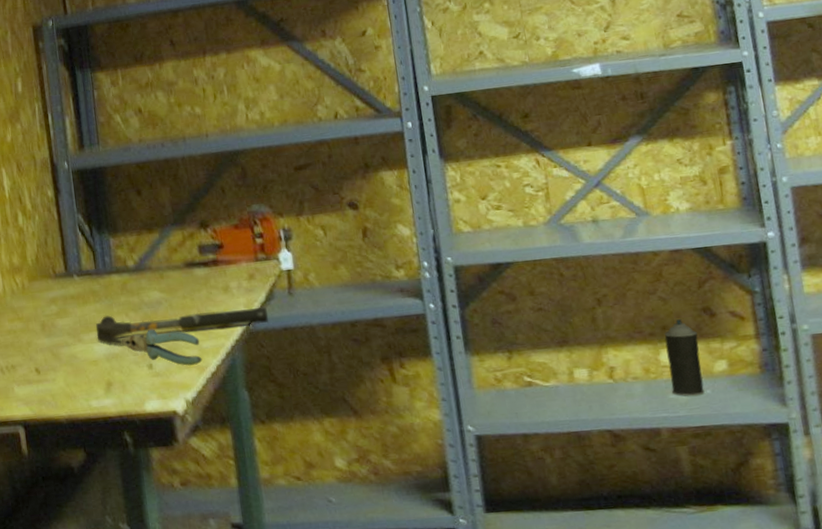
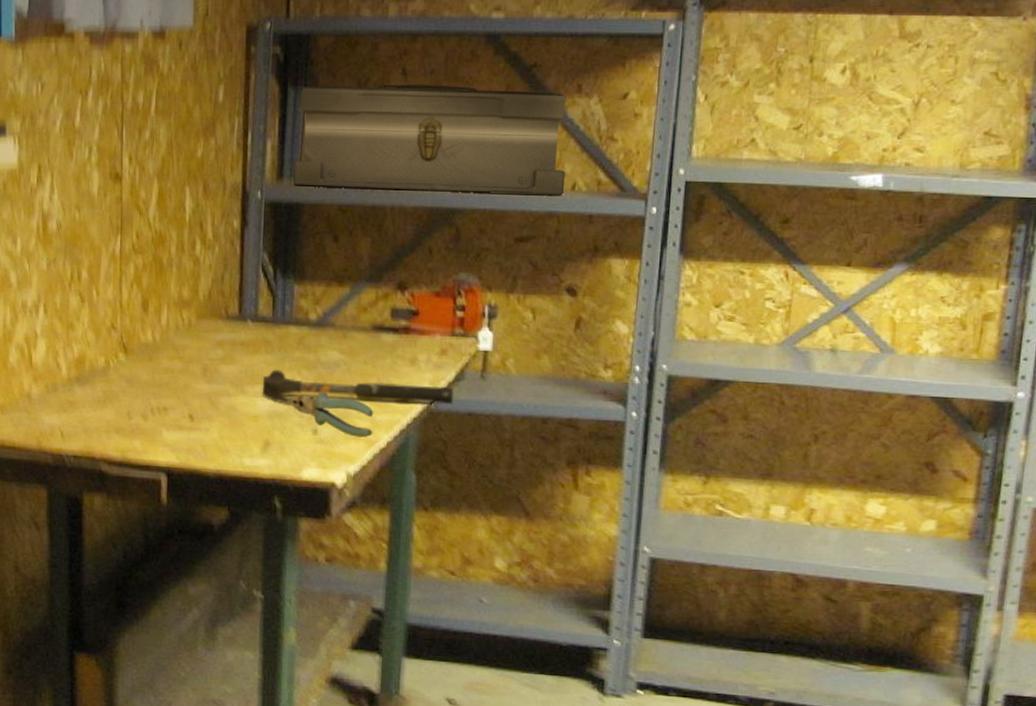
tool box: none [88,39,329,153] -> present [293,84,566,196]
spray can: present [664,319,705,397] -> none [870,470,913,553]

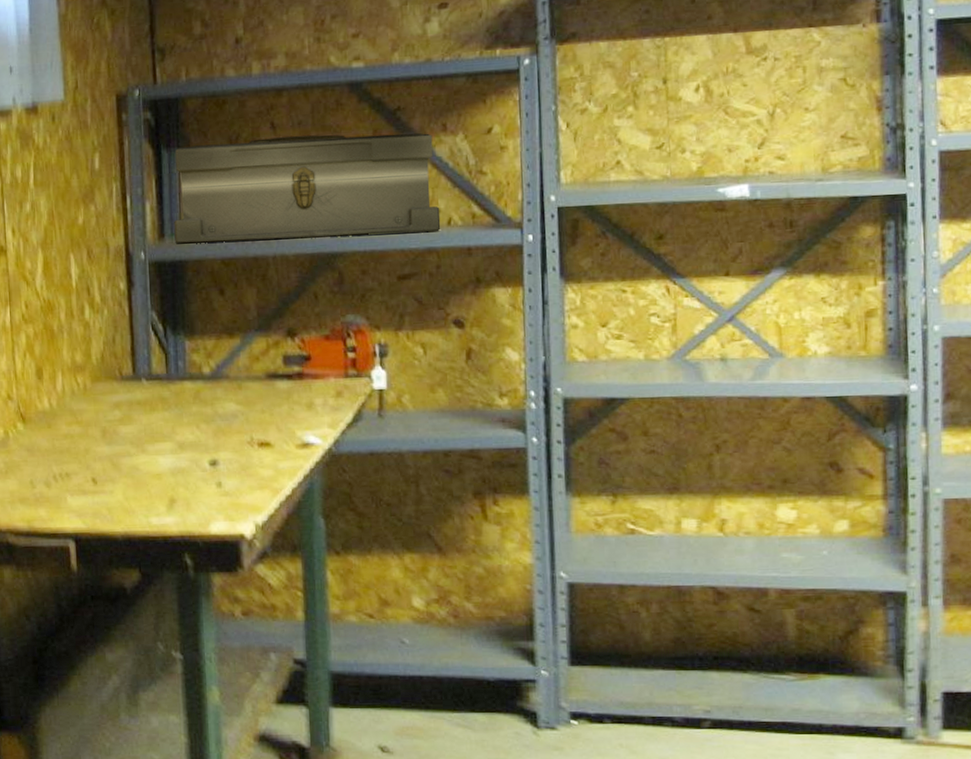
claw hammer: present [262,369,455,405] -> none [162,426,354,460]
pliers: present [287,392,374,438] -> none [189,444,277,487]

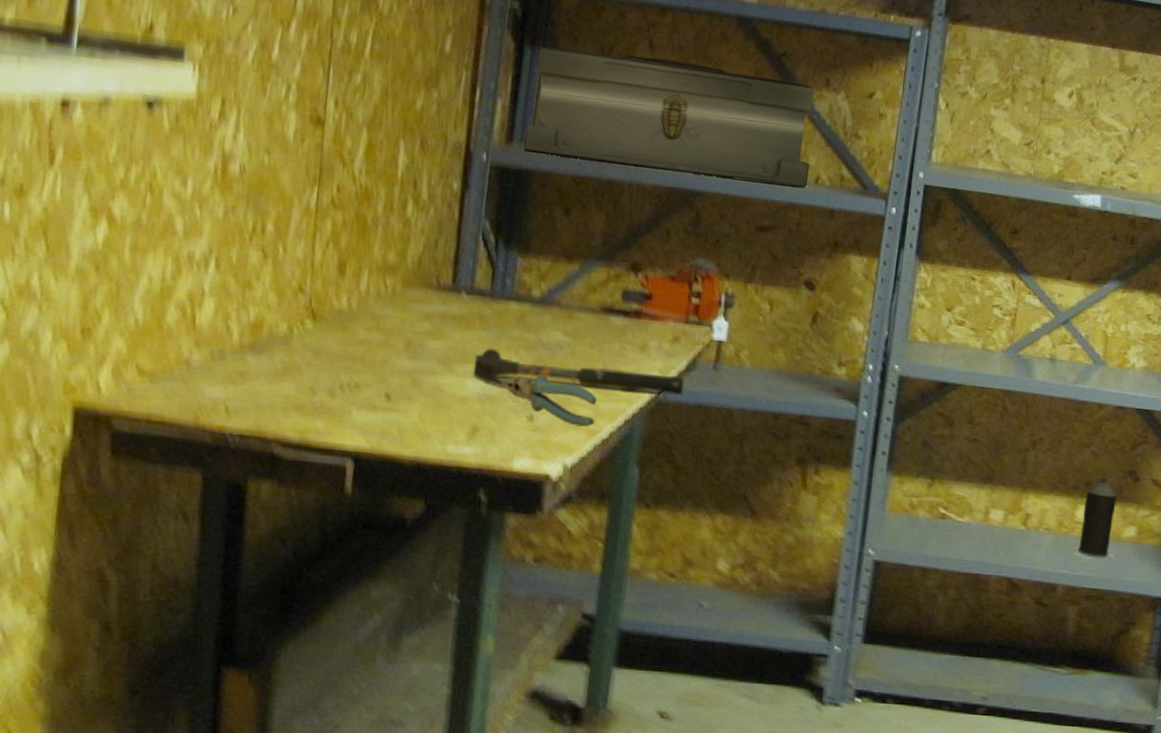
claw hammer: none [162,426,354,460] -> present [473,348,685,396]
pliers: none [189,444,277,487] -> present [502,375,598,427]
spray can: none [784,473,821,557] -> present [1078,477,1117,559]

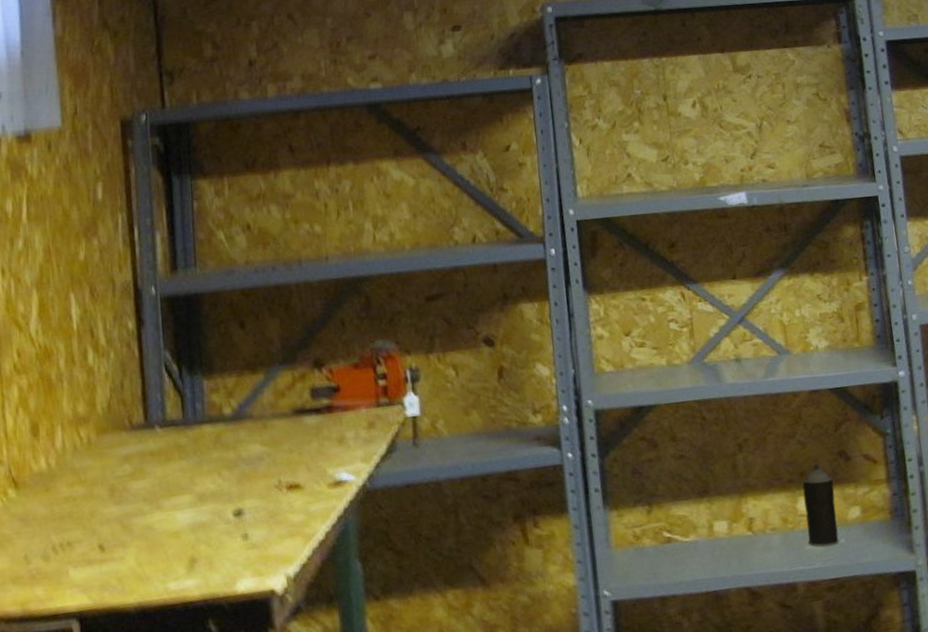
claw hammer: present [473,348,685,396] -> none [179,460,390,513]
pliers: present [502,375,598,427] -> none [210,490,309,535]
tool box: present [523,47,814,189] -> none [187,152,466,277]

